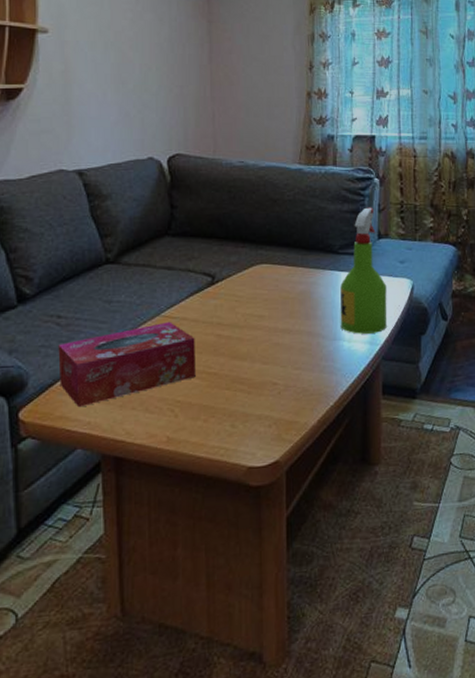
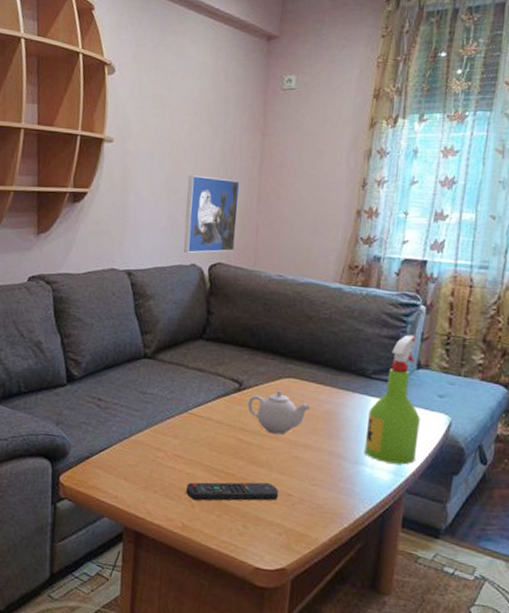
tissue box: present [58,321,196,408] -> none [95,419,218,482]
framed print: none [136,65,192,146] -> present [184,175,240,253]
remote control: none [167,375,264,410] -> present [186,482,279,501]
teapot: none [223,277,285,325] -> present [247,390,310,435]

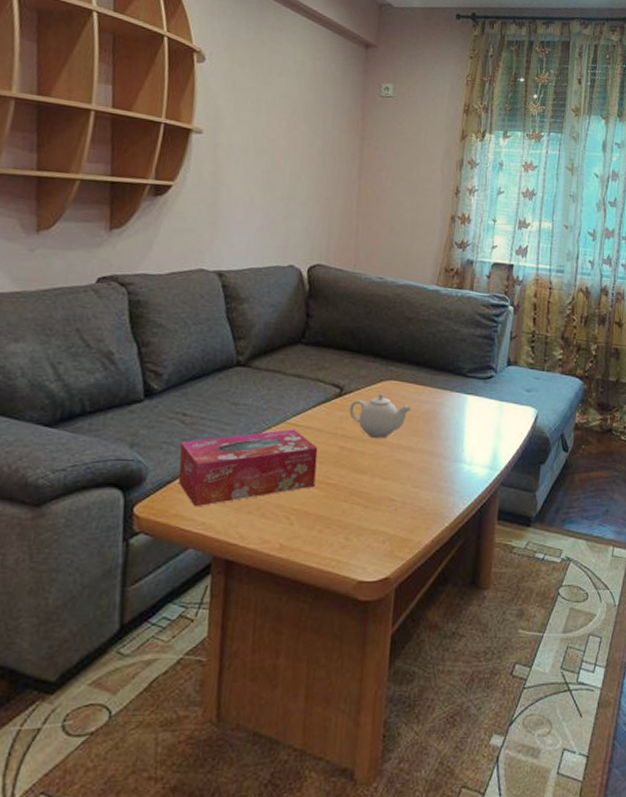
tissue box: none [95,419,218,482] -> present [178,429,318,507]
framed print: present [184,175,240,253] -> none [281,173,340,254]
remote control: present [186,482,279,501] -> none [284,489,382,518]
spray bottle: present [364,335,420,465] -> none [462,334,511,458]

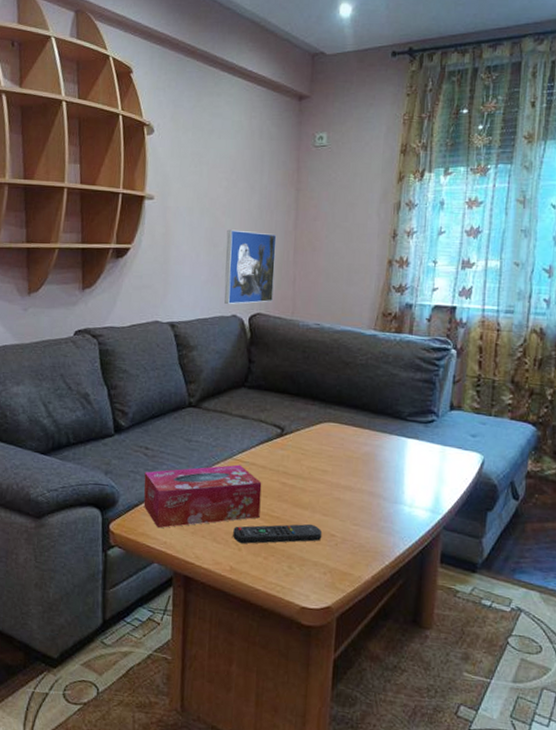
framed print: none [281,173,340,254] -> present [224,229,277,304]
remote control: none [284,489,382,518] -> present [233,523,323,544]
teapot: present [349,393,411,439] -> none [290,434,350,478]

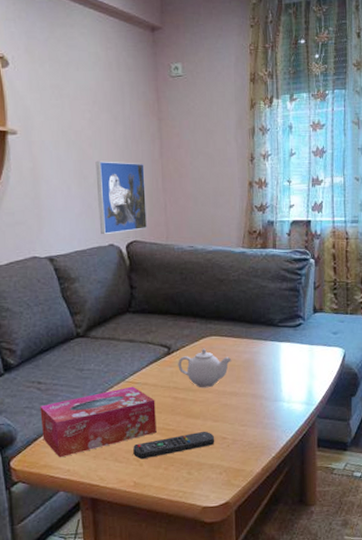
teapot: none [290,434,350,478] -> present [178,348,232,388]

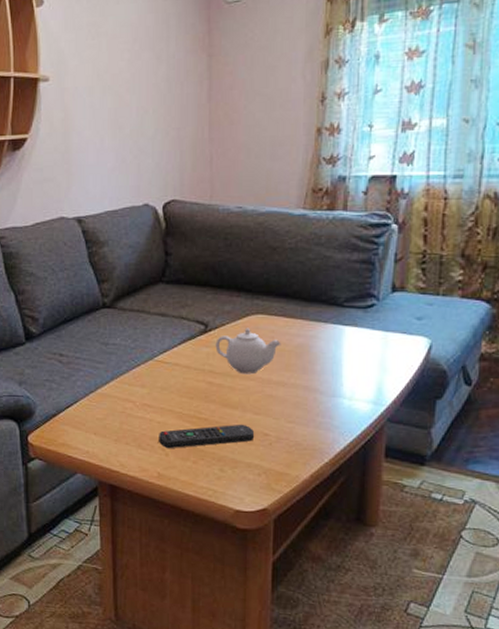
tissue box: present [40,386,157,458] -> none [61,366,187,438]
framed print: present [95,161,147,234] -> none [132,108,189,192]

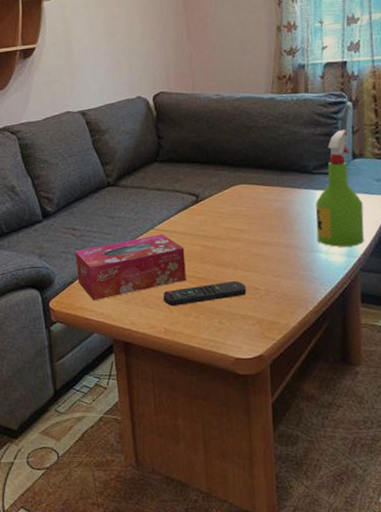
tissue box: none [61,366,187,438] -> present [75,234,186,301]
teapot: present [215,328,281,375] -> none [206,196,263,237]
spray bottle: none [341,257,398,393] -> present [316,129,364,247]

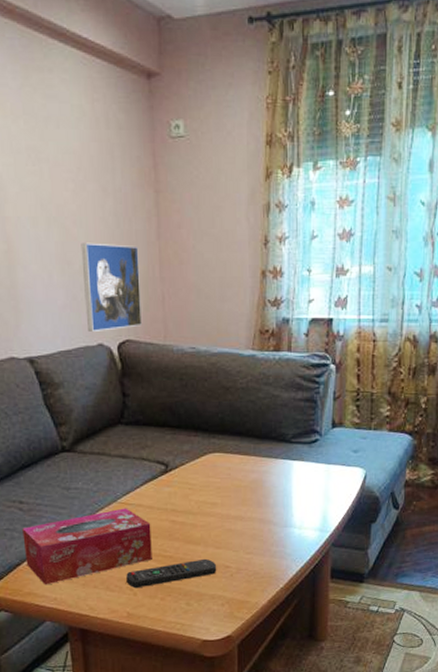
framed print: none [122,16,173,87] -> present [81,242,142,331]
spray bottle: present [316,129,364,247] -> none [291,395,339,522]

